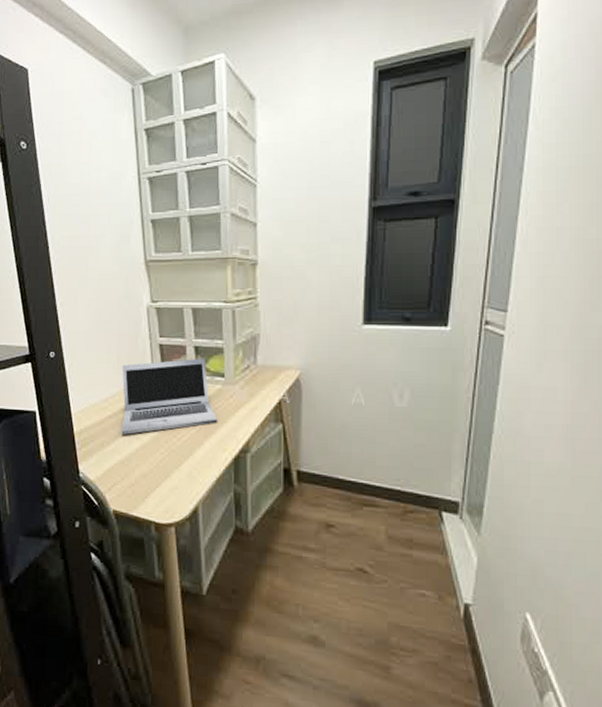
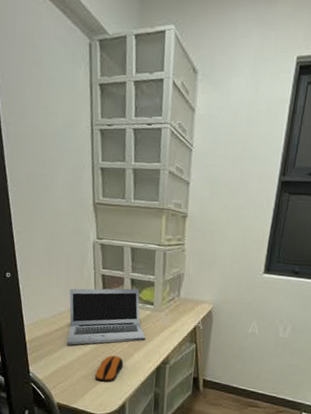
computer mouse: none [158,445,192,481] -> present [95,355,124,382]

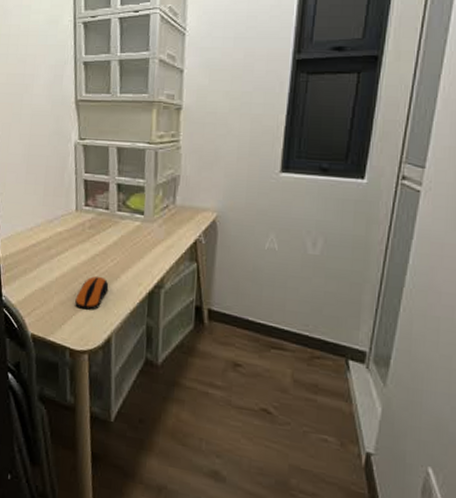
laptop: present [66,288,146,345] -> none [43,195,135,264]

